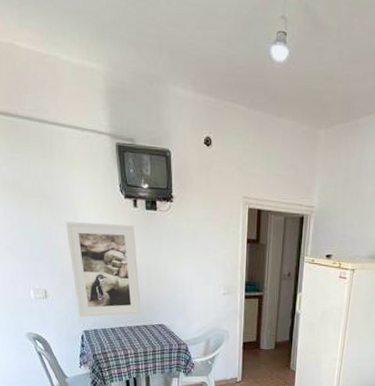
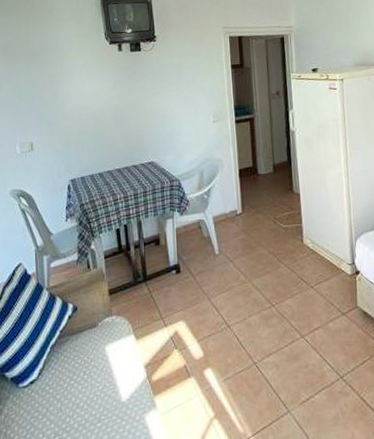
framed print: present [65,221,141,318] -> none [52,68,130,166]

